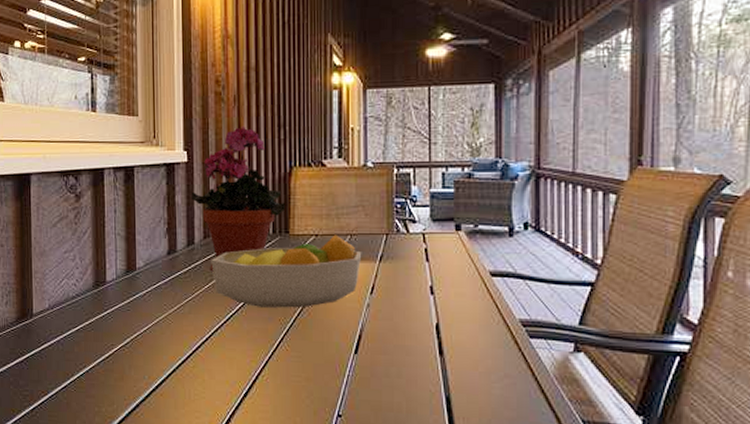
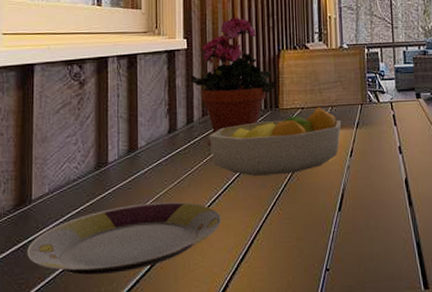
plate: none [30,327,224,396] -> present [27,202,222,275]

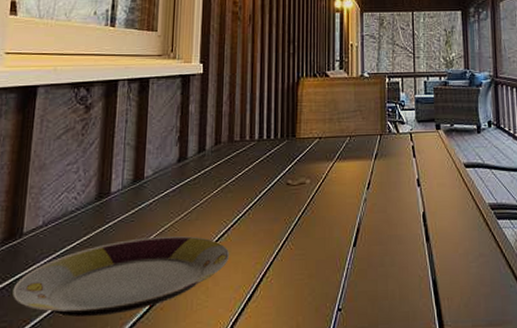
potted plant: present [191,16,276,146] -> none [205,41,294,177]
fruit bowl: present [209,107,342,176] -> none [221,136,360,209]

